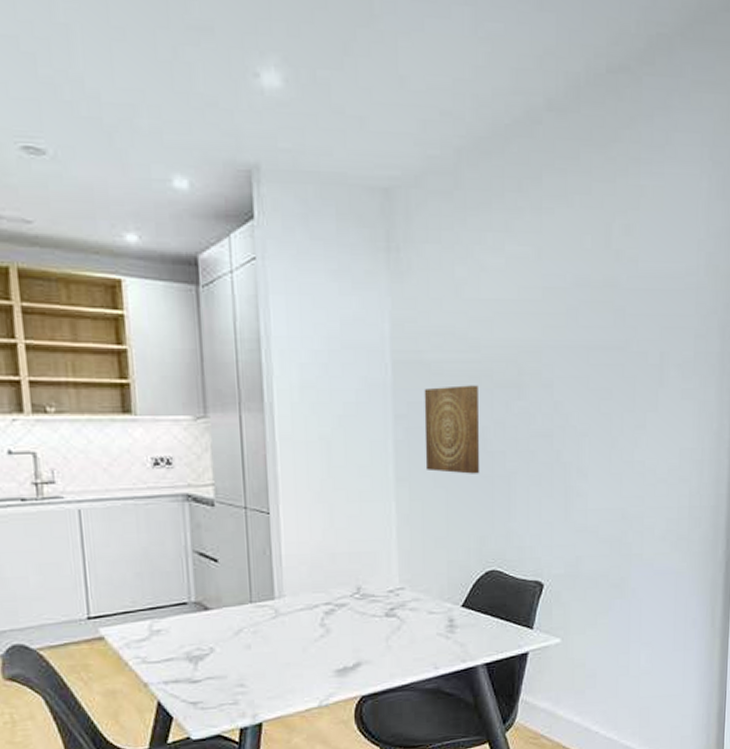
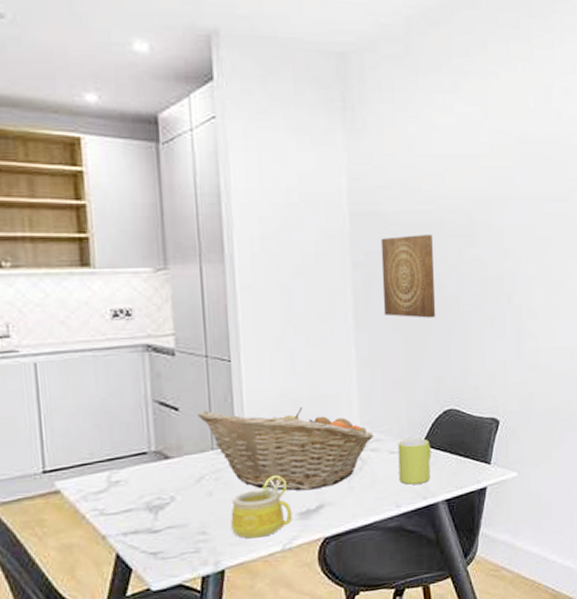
fruit basket: none [236,563,413,648] -> present [198,407,374,491]
mug: none [268,631,330,693] -> present [231,475,293,539]
mug: none [437,598,472,646] -> present [398,438,431,485]

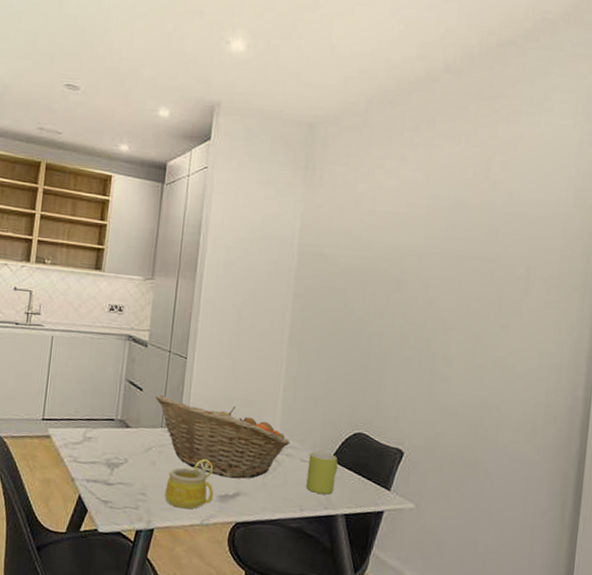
wall art: present [380,234,436,318] -> none [314,275,365,349]

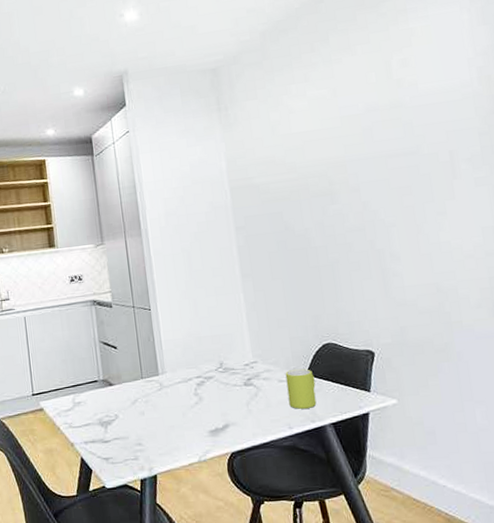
fruit basket: present [155,395,290,479] -> none [130,344,265,412]
mug: present [165,459,214,509] -> none [158,399,205,451]

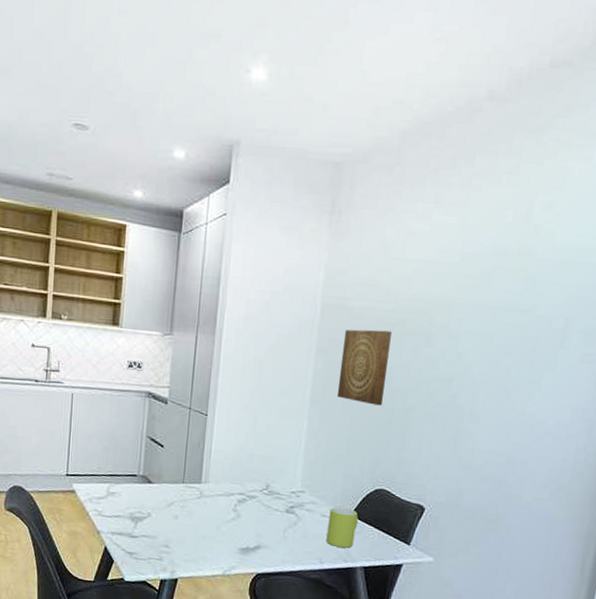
wall art: none [256,197,308,267] -> present [336,329,392,406]

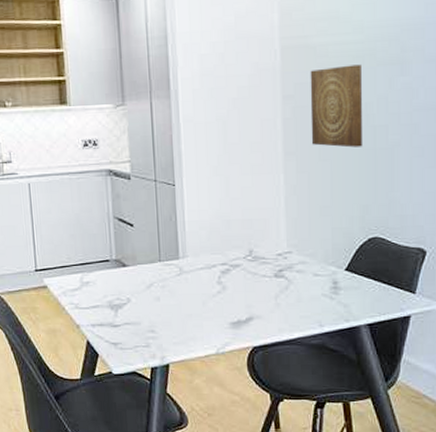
mug: present [326,507,358,548] -> none [322,262,355,306]

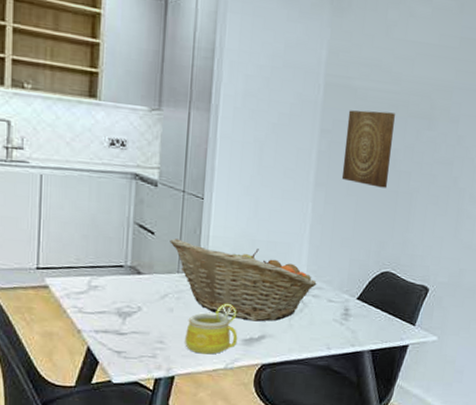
fruit basket: none [148,228,300,303] -> present [170,238,317,322]
mug: none [174,288,226,340] -> present [185,304,238,355]

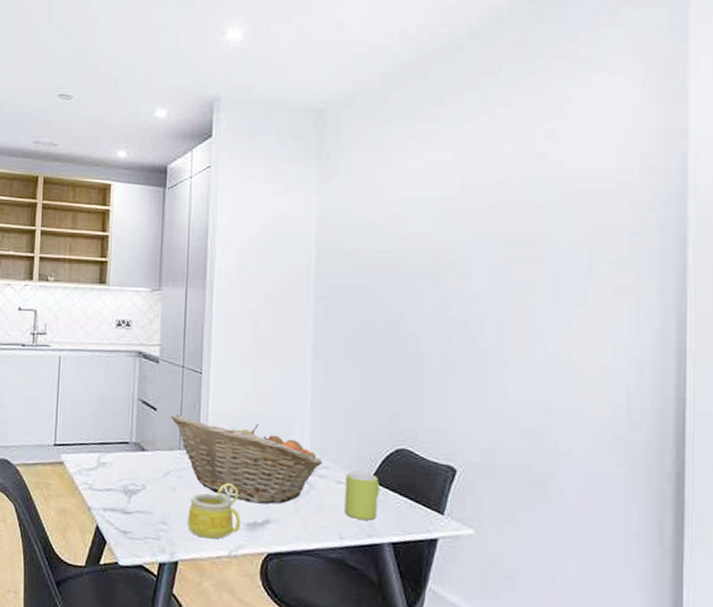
mug: none [333,291,365,332] -> present [344,471,380,520]
wall art: present [341,110,395,188] -> none [341,272,395,354]

